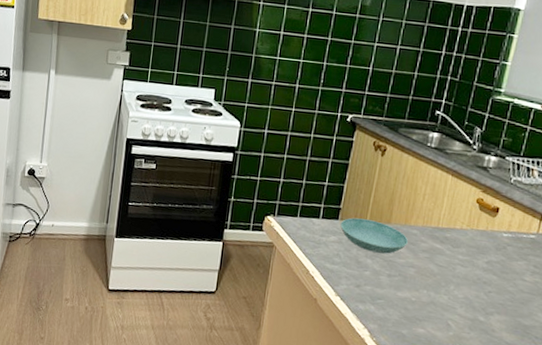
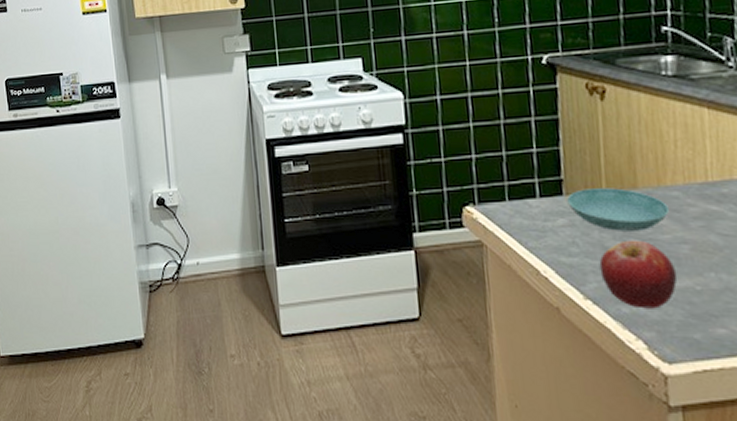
fruit: none [350,259,402,309] -> present [599,240,678,309]

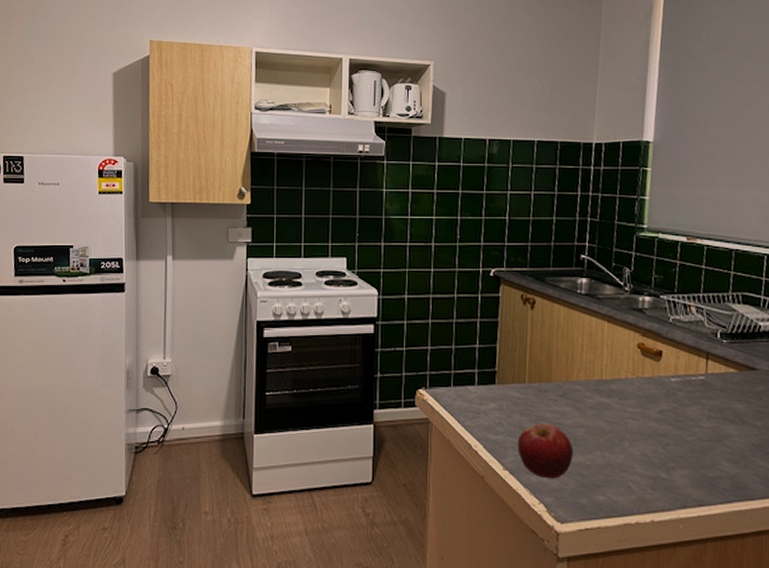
saucer: present [567,188,670,231] -> none [498,380,574,416]

